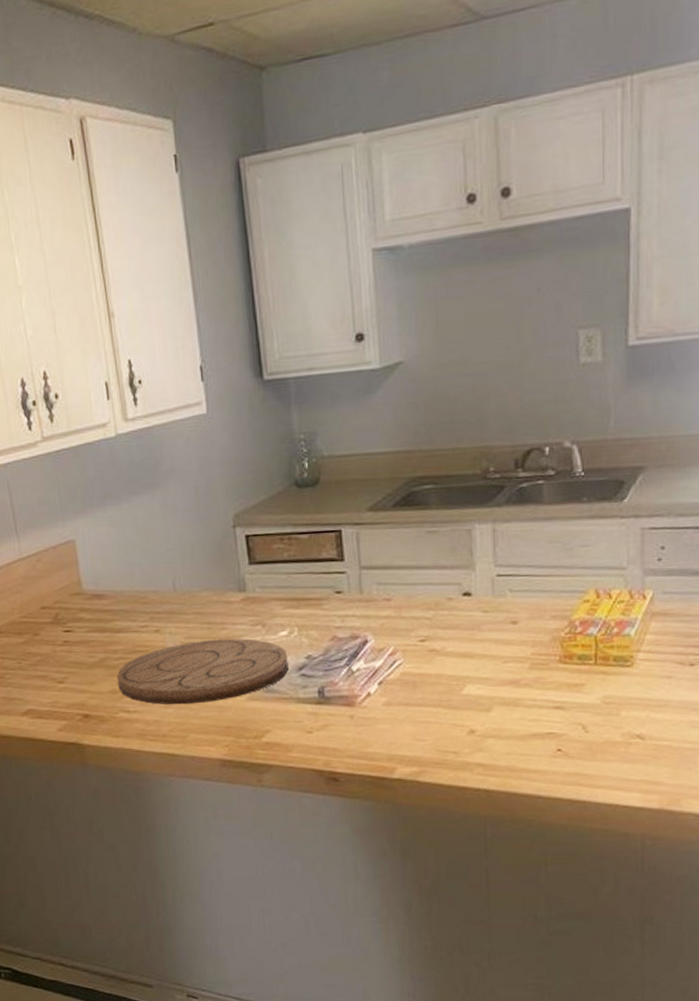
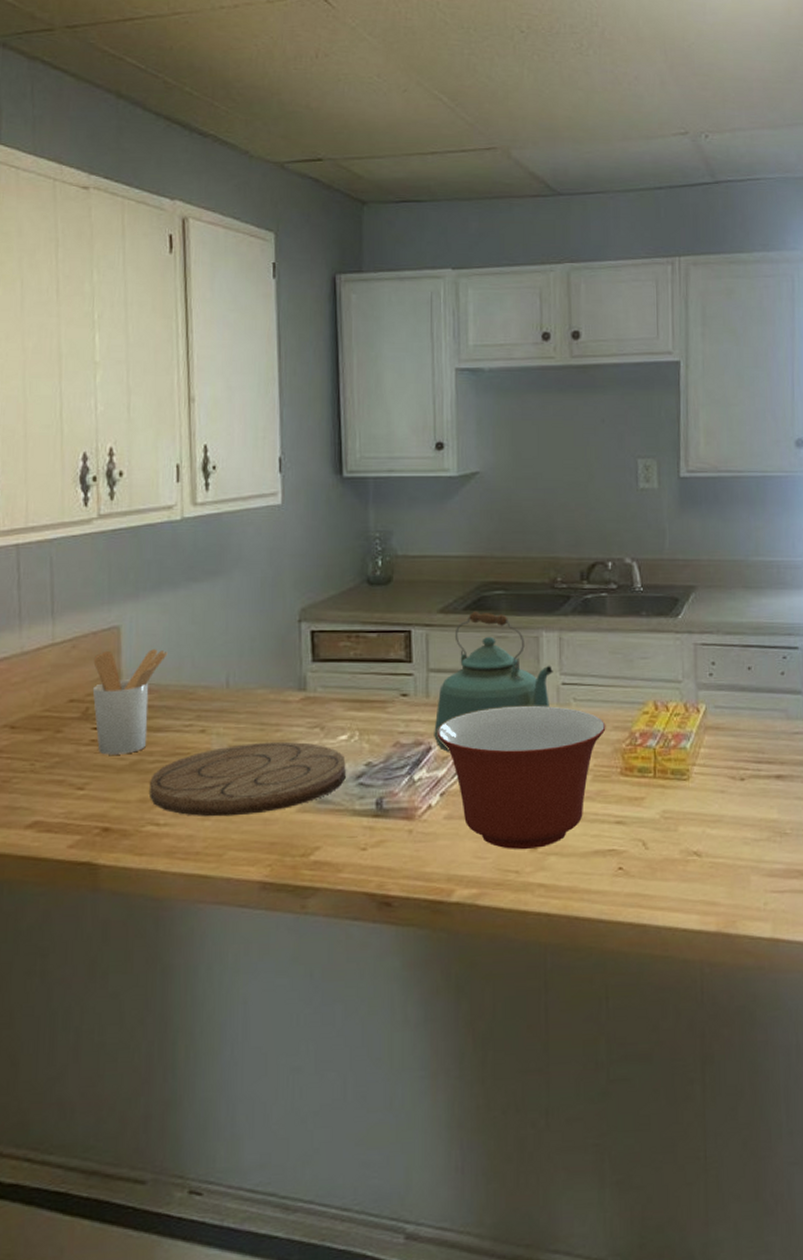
utensil holder: none [56,559,119,654] -> present [92,649,168,755]
kettle: none [369,508,487,646] -> present [434,612,553,753]
mixing bowl: none [372,597,544,733] -> present [437,705,606,850]

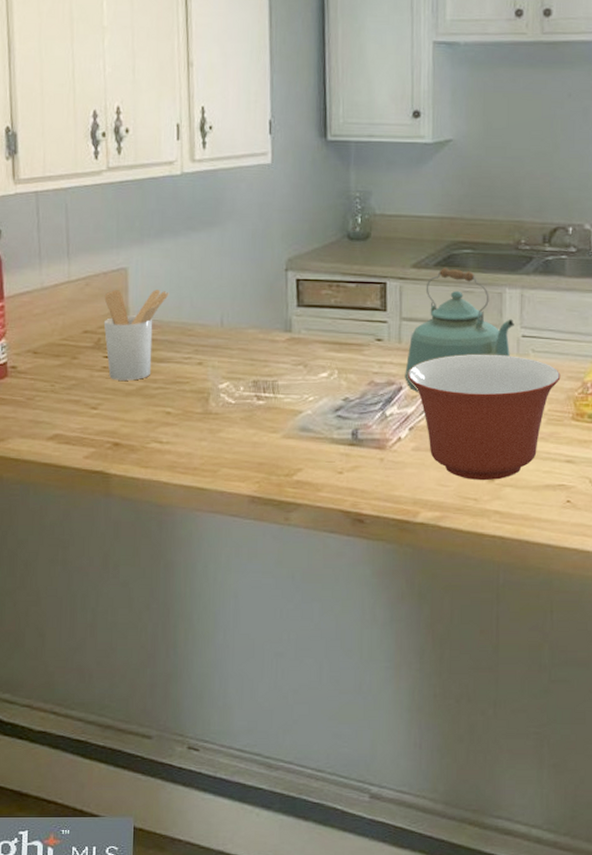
cutting board: present [150,741,346,817] -> none [154,375,326,439]

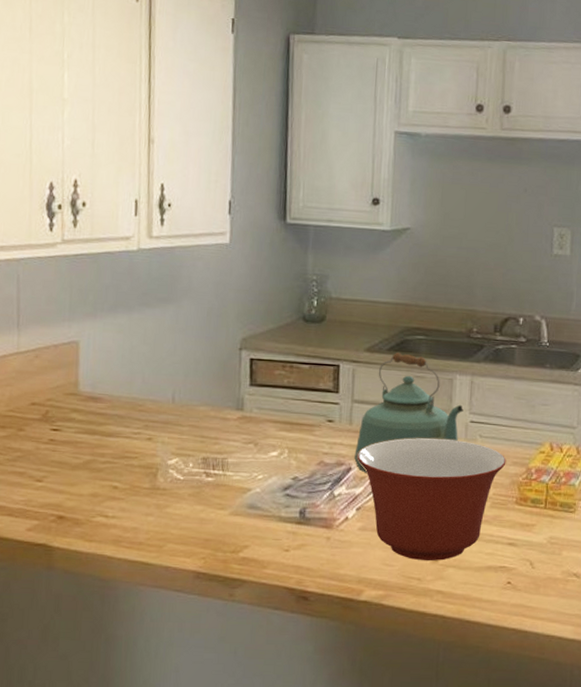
utensil holder: present [103,290,169,381] -> none [52,363,121,454]

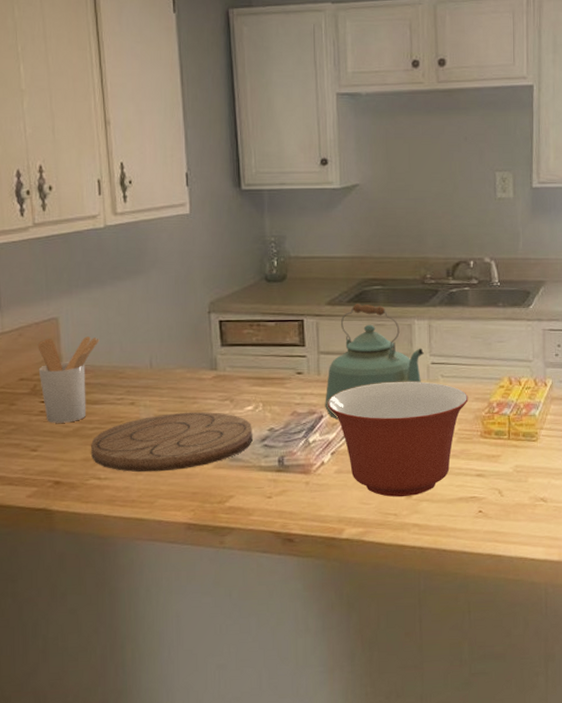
utensil holder: none [52,363,121,454] -> present [37,337,99,423]
cutting board: none [100,452,275,514] -> present [91,412,253,473]

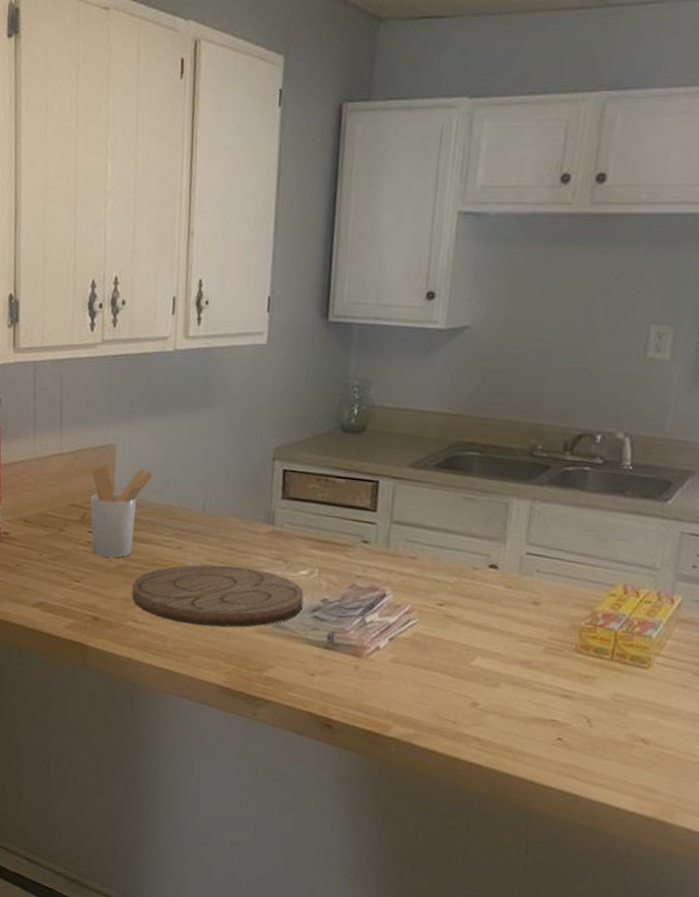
kettle: present [325,304,424,421] -> none [389,470,519,603]
mixing bowl: present [327,381,468,498] -> none [392,566,567,705]

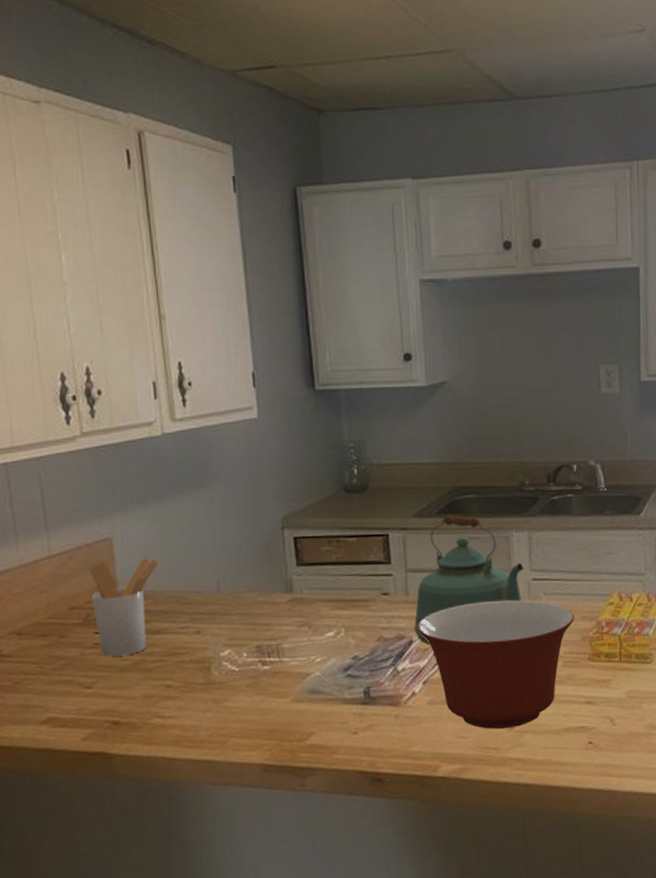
cutting board: present [132,564,304,628] -> none [153,639,335,709]
kettle: none [389,470,519,603] -> present [414,515,524,646]
mixing bowl: none [392,566,567,705] -> present [417,600,575,730]

